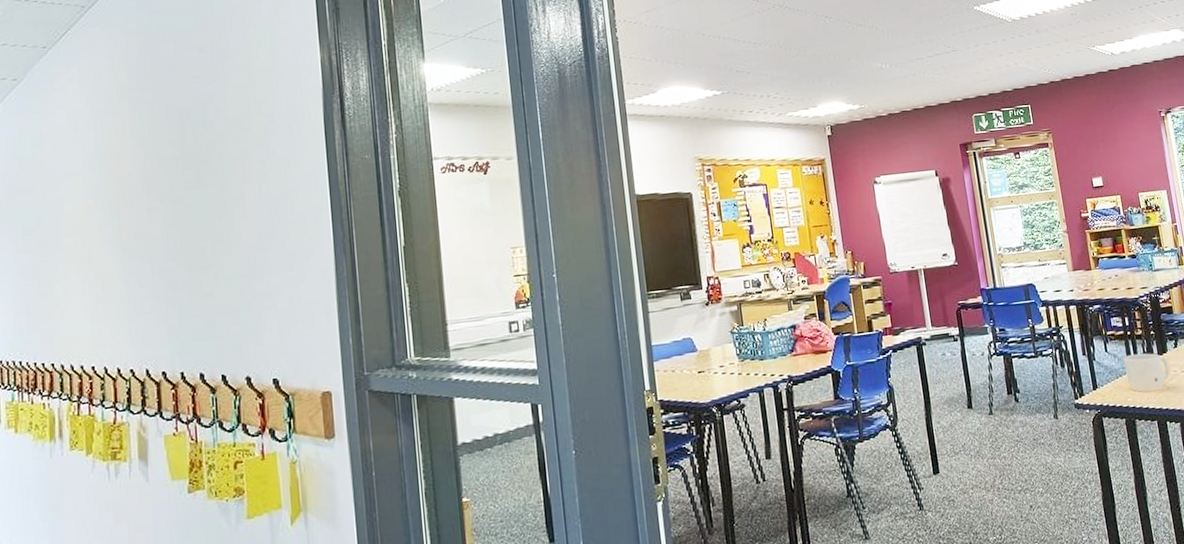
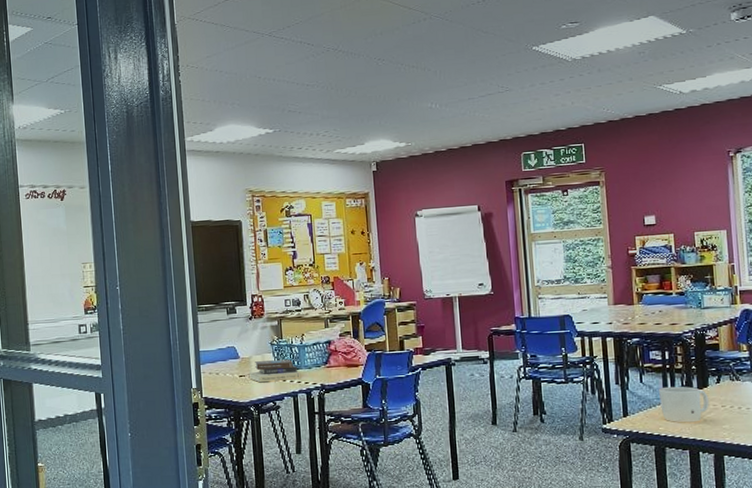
books: none [709,349,767,379] -> present [250,359,301,383]

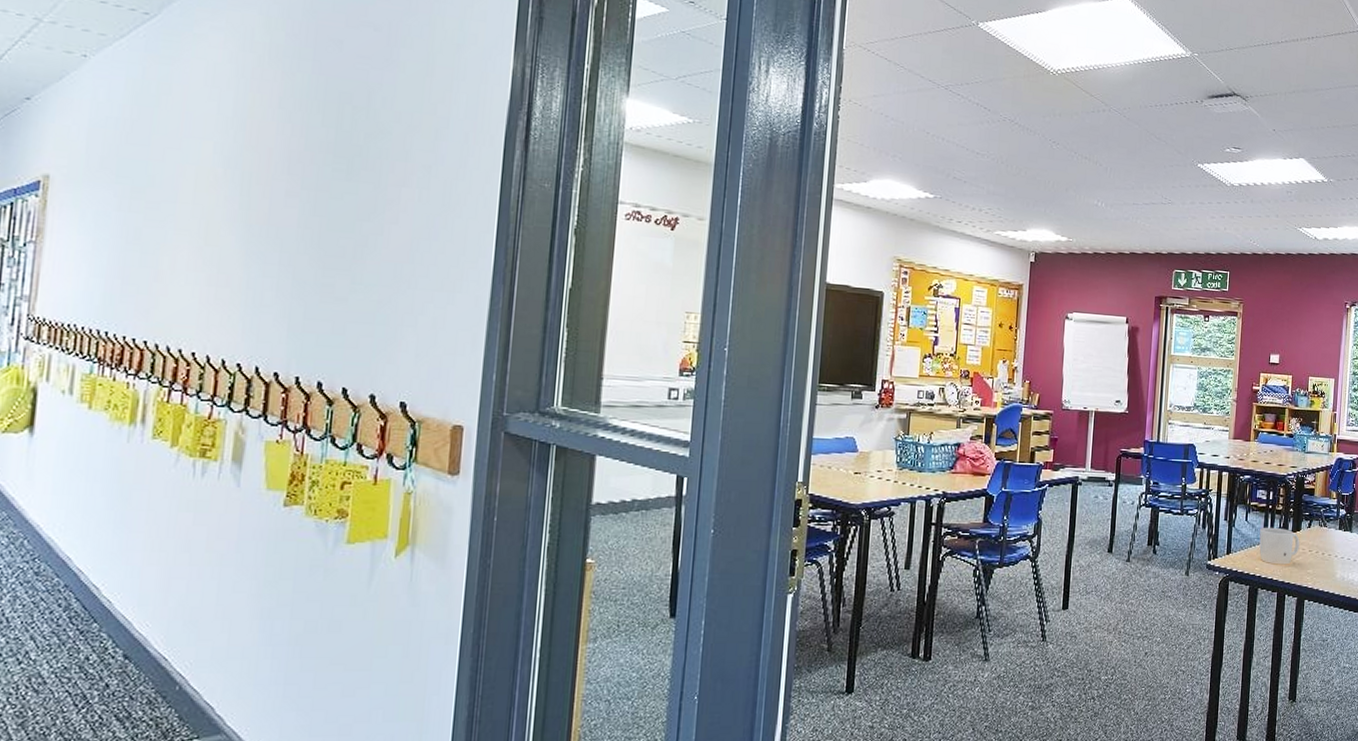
books: present [250,359,301,383] -> none [866,458,923,484]

